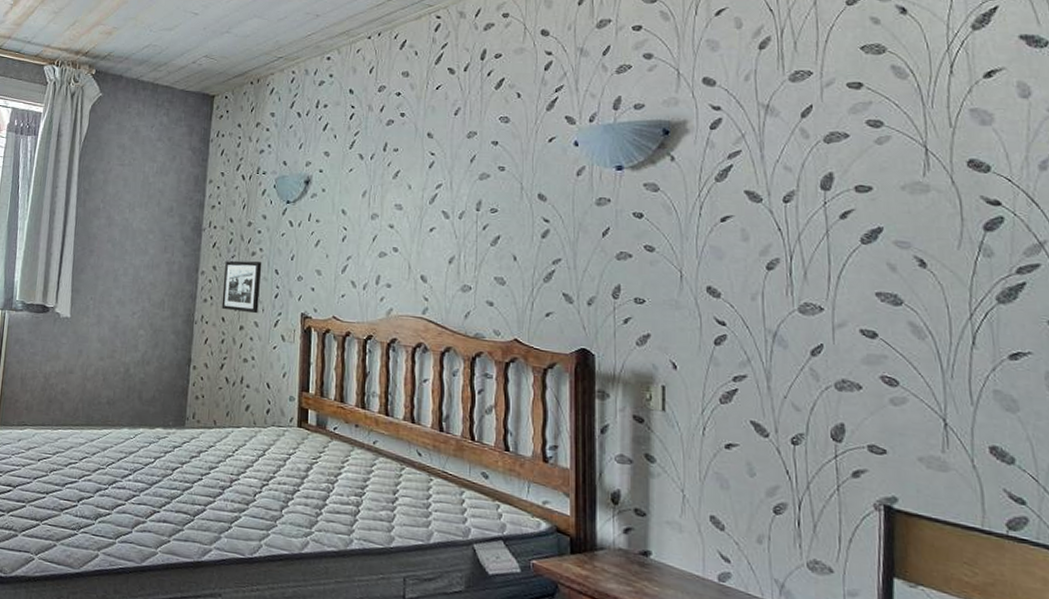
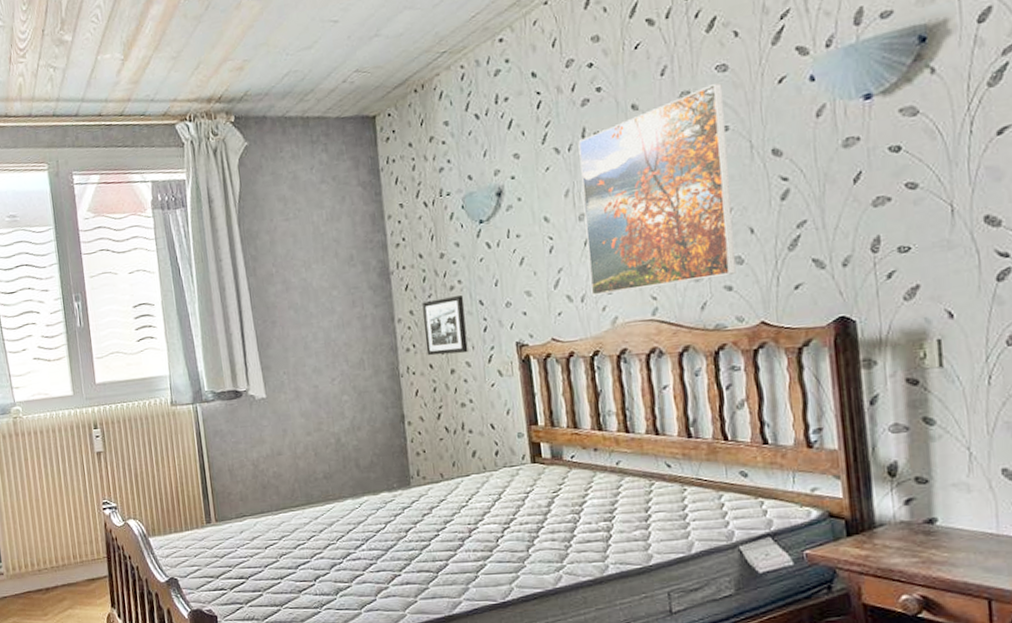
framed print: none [373,130,503,293] -> present [578,82,736,296]

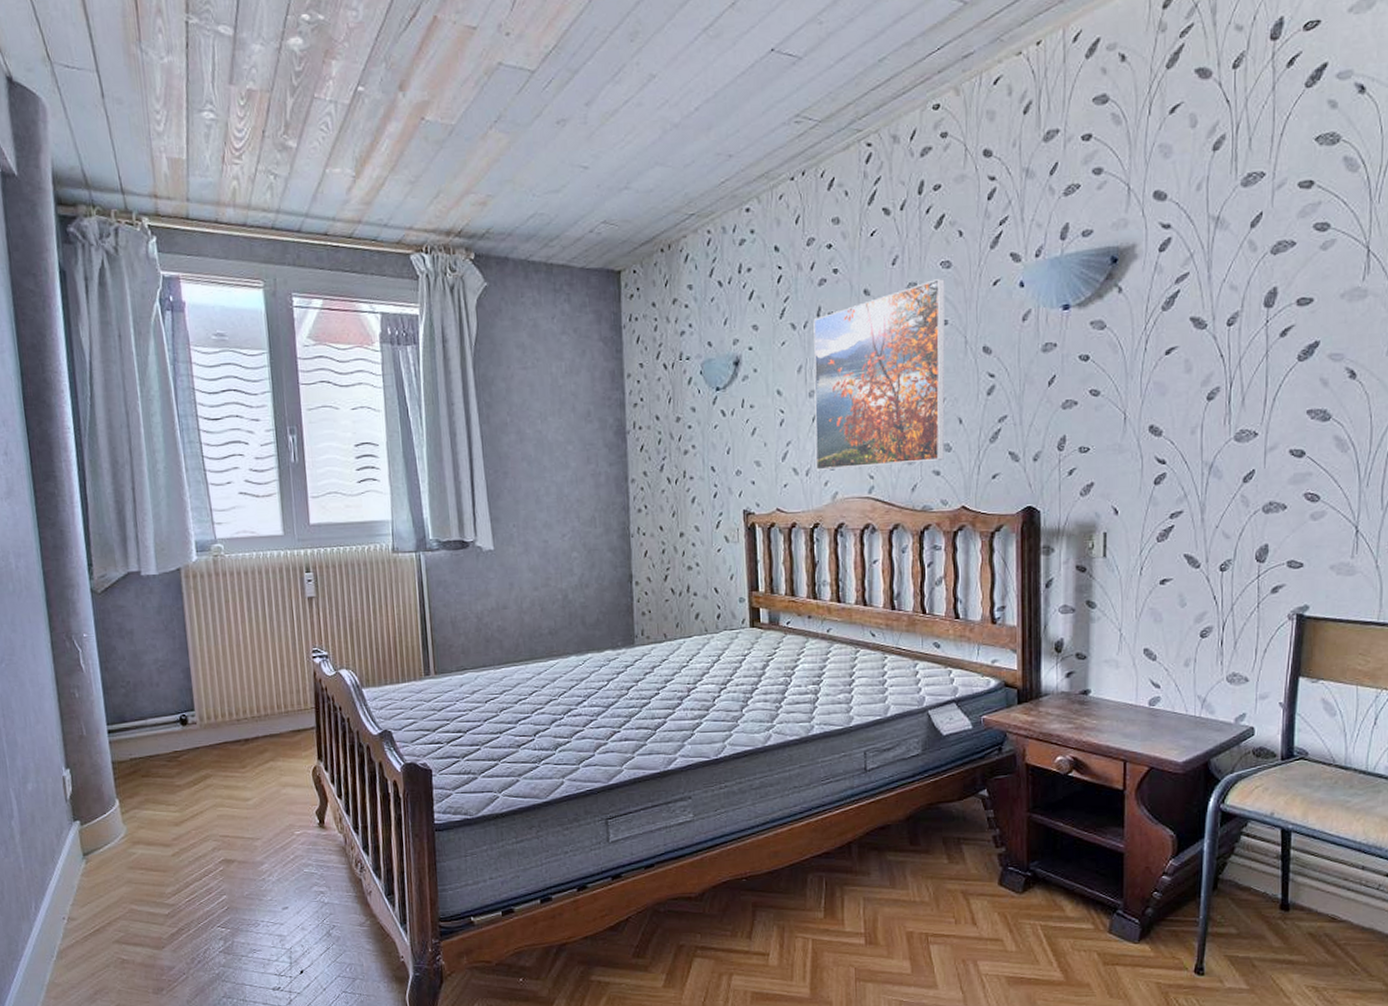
picture frame: present [422,295,468,356] -> none [656,460,698,518]

